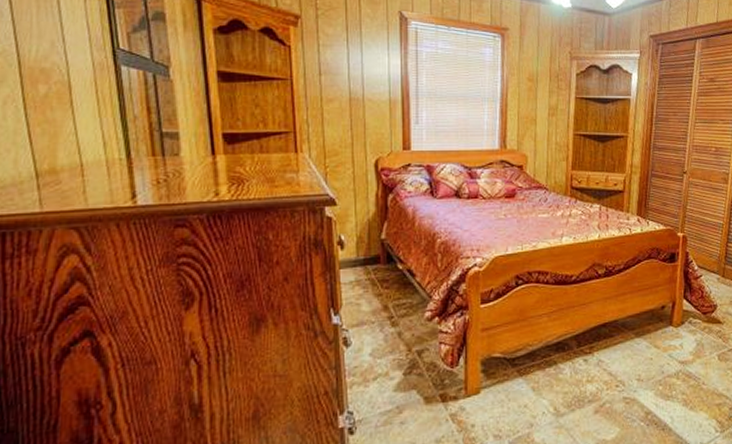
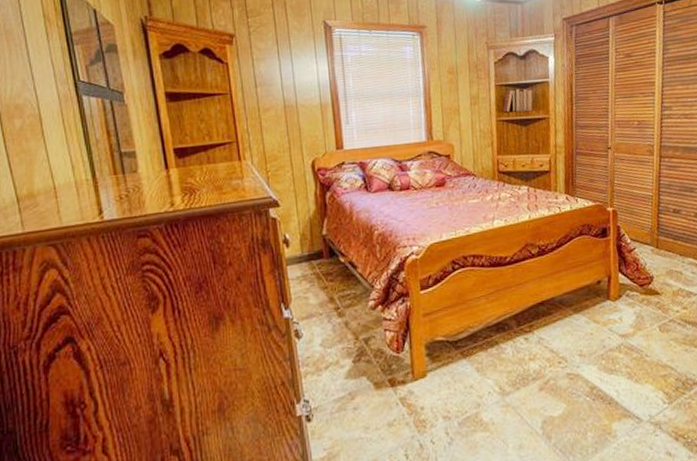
books: none [580,104,613,128] -> present [502,88,533,113]

